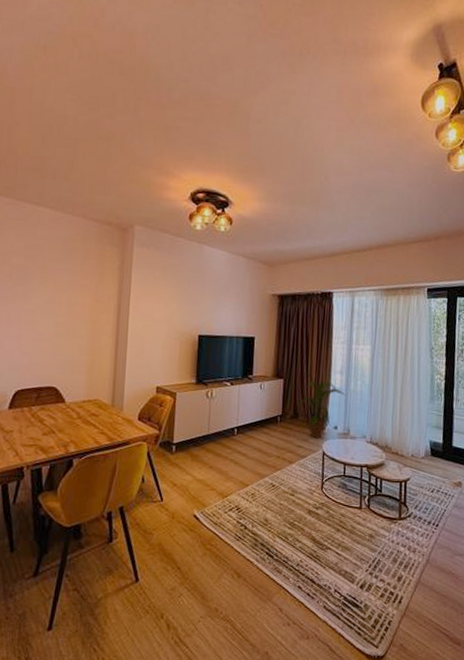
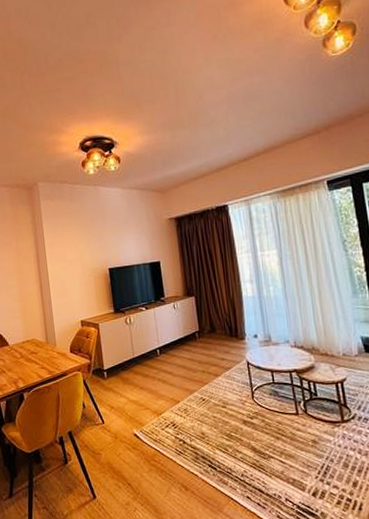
house plant: present [297,372,345,439] -> none [213,286,259,350]

